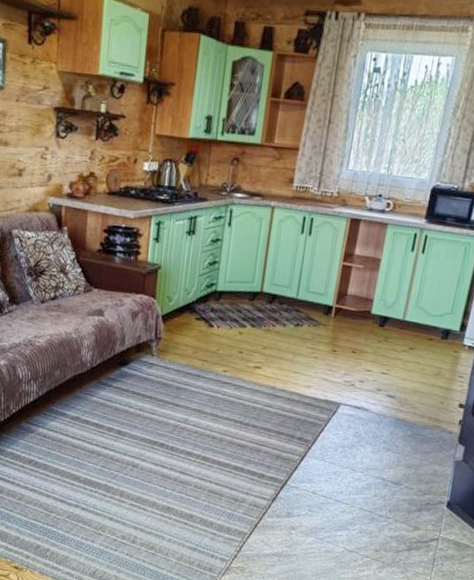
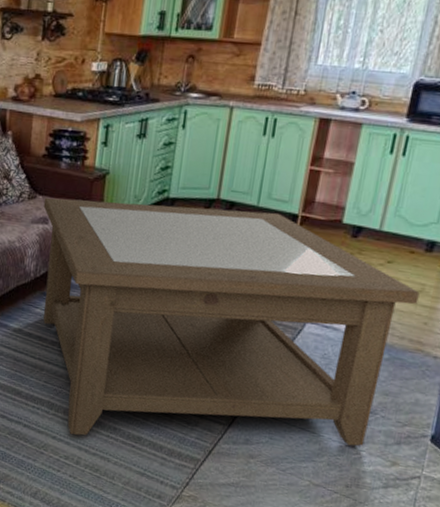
coffee table: none [98,290,437,516] -> present [43,197,420,446]

